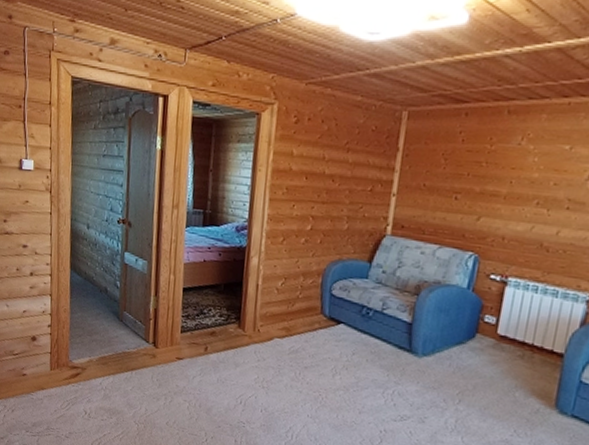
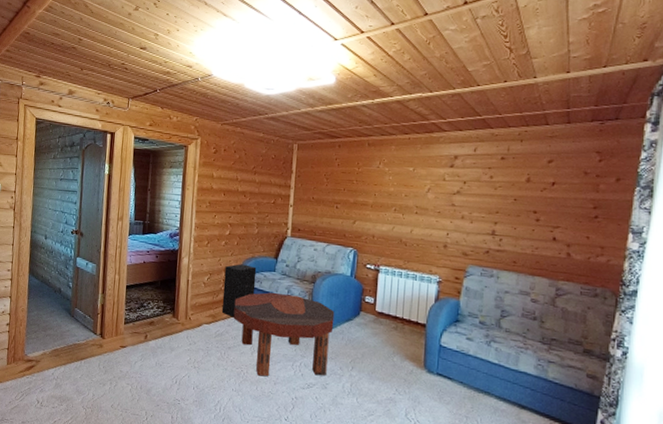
speaker: none [297,267,344,332] -> present [221,264,257,318]
coffee table: none [312,304,442,408] -> present [233,292,335,377]

